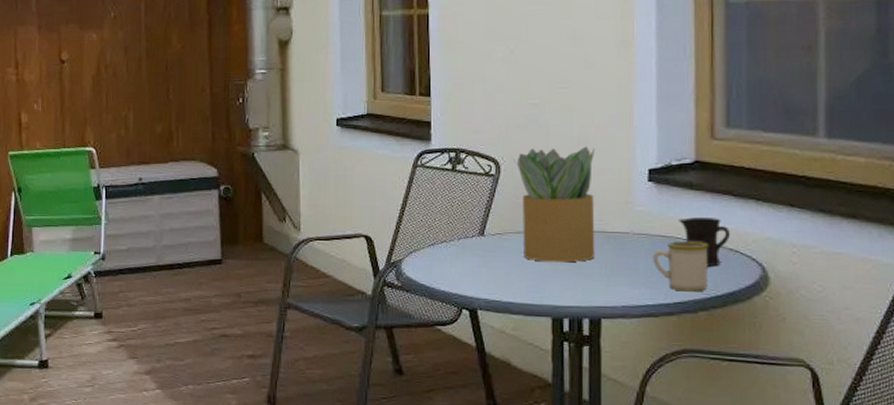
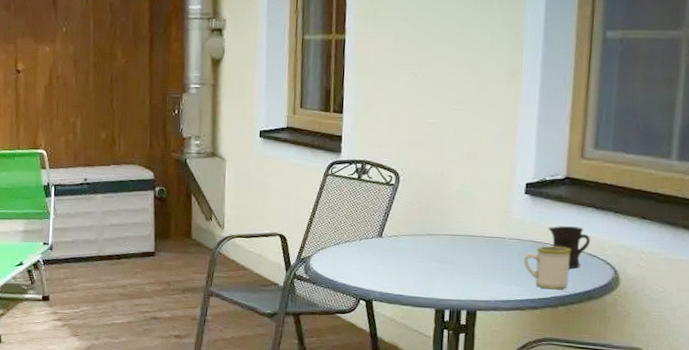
potted plant: present [514,146,596,263] -> none [411,162,482,262]

